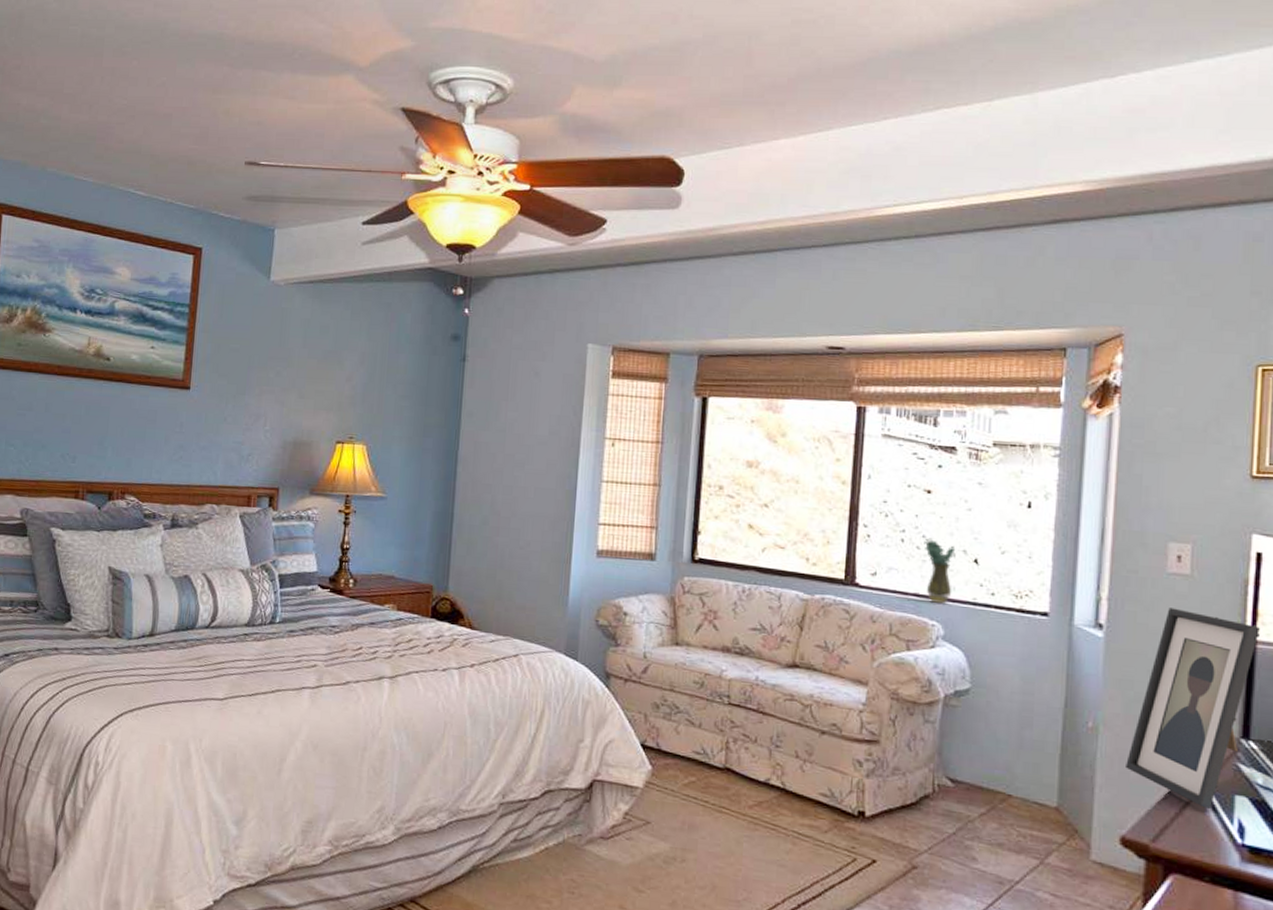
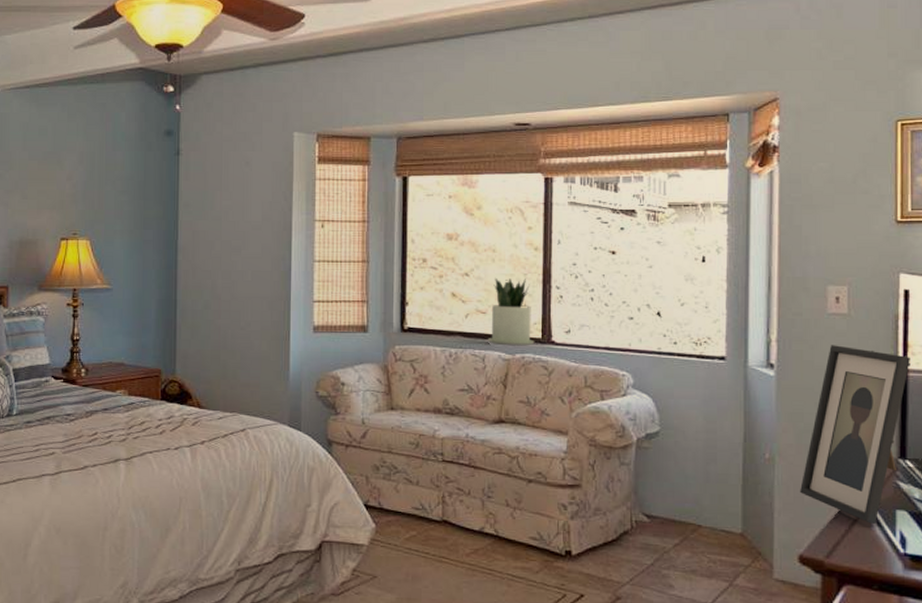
planter: none [784,511,837,587] -> present [487,278,535,346]
vase: present [924,536,956,604] -> none [611,294,640,356]

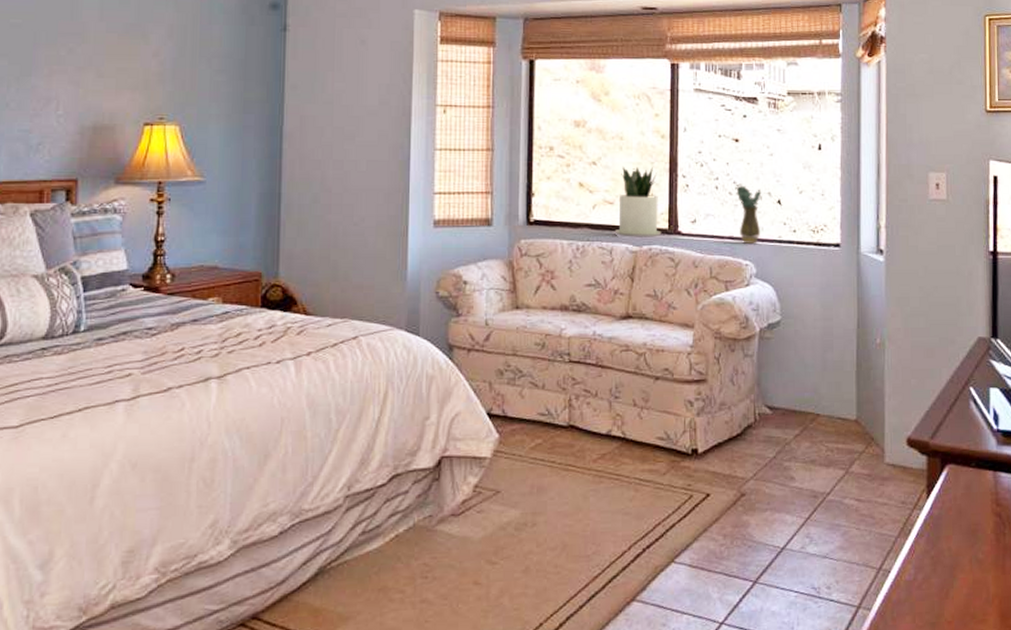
vase: none [611,294,640,356] -> present [735,182,762,245]
picture frame: present [800,345,910,524] -> none [907,230,1000,403]

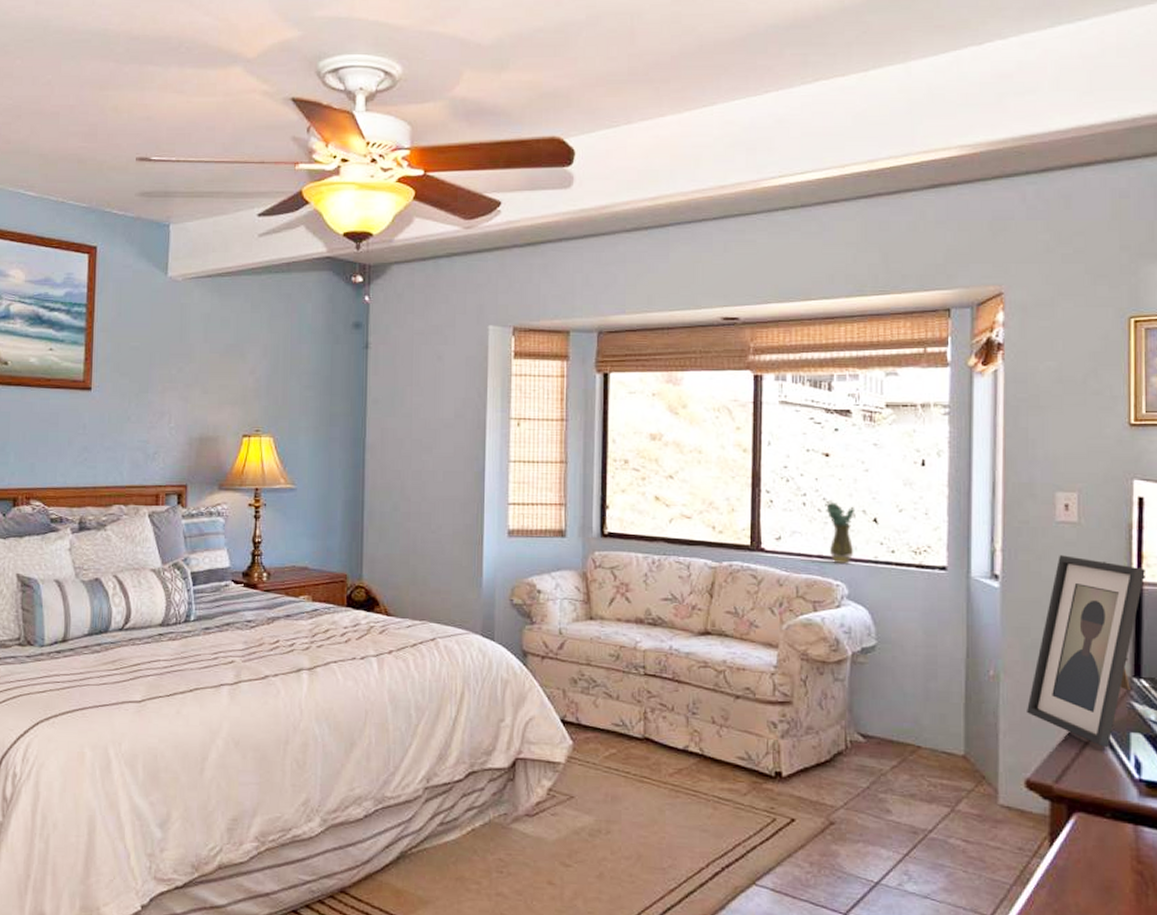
planter: present [614,167,662,237] -> none [692,481,743,553]
picture frame: none [907,230,1000,403] -> present [1027,555,1145,747]

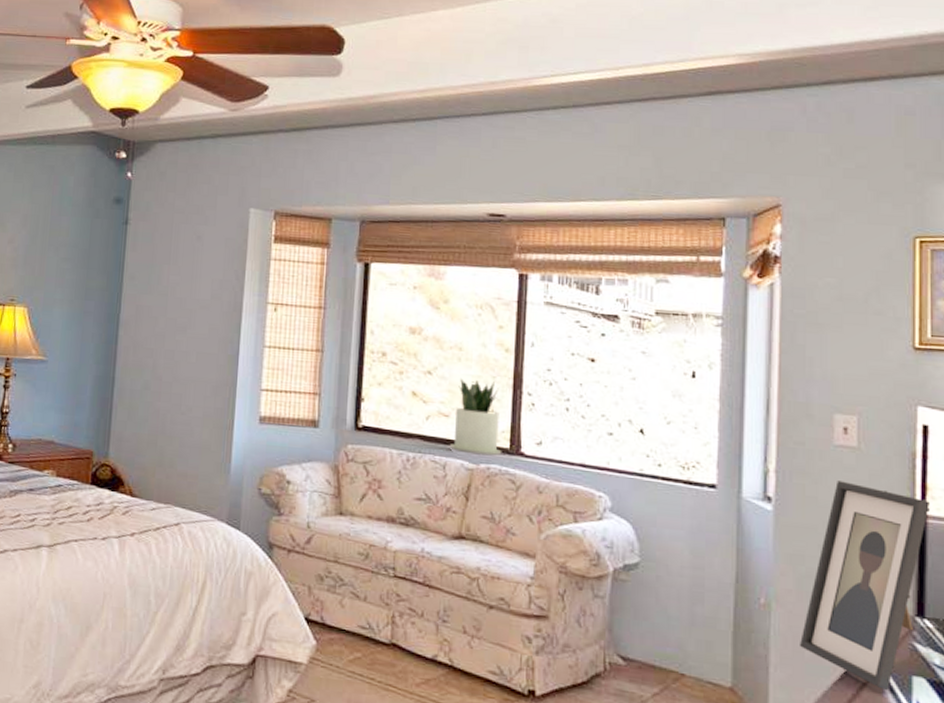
planter: none [692,481,743,553] -> present [449,379,502,456]
vase: present [825,499,856,564] -> none [589,405,621,475]

